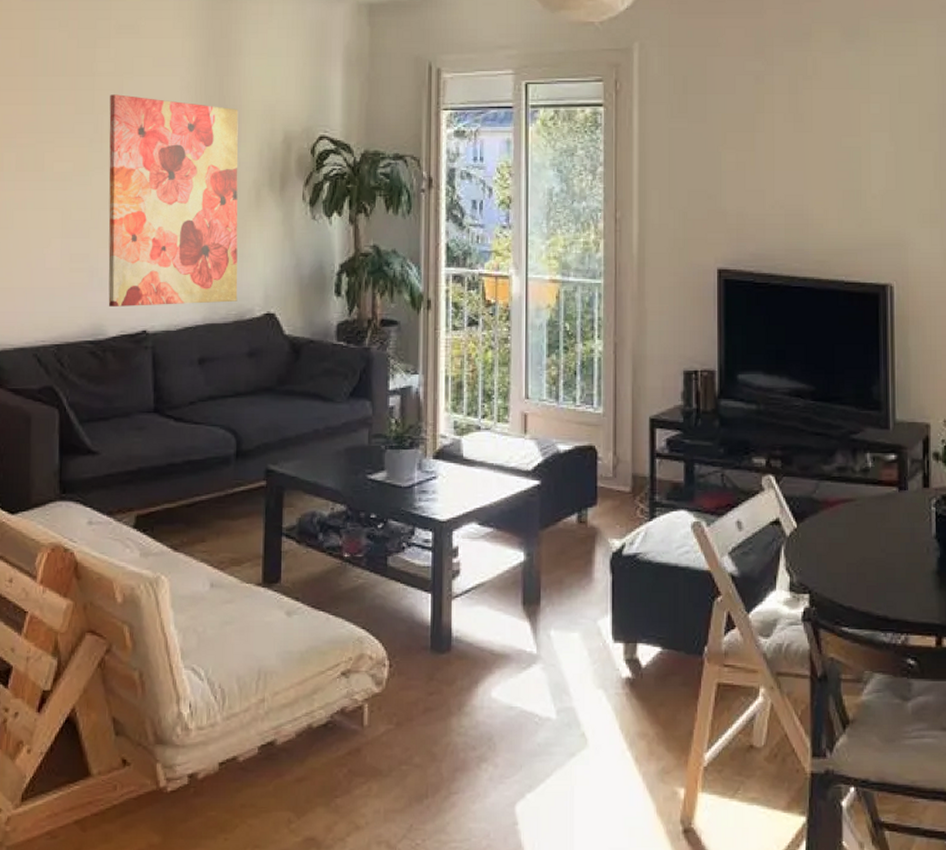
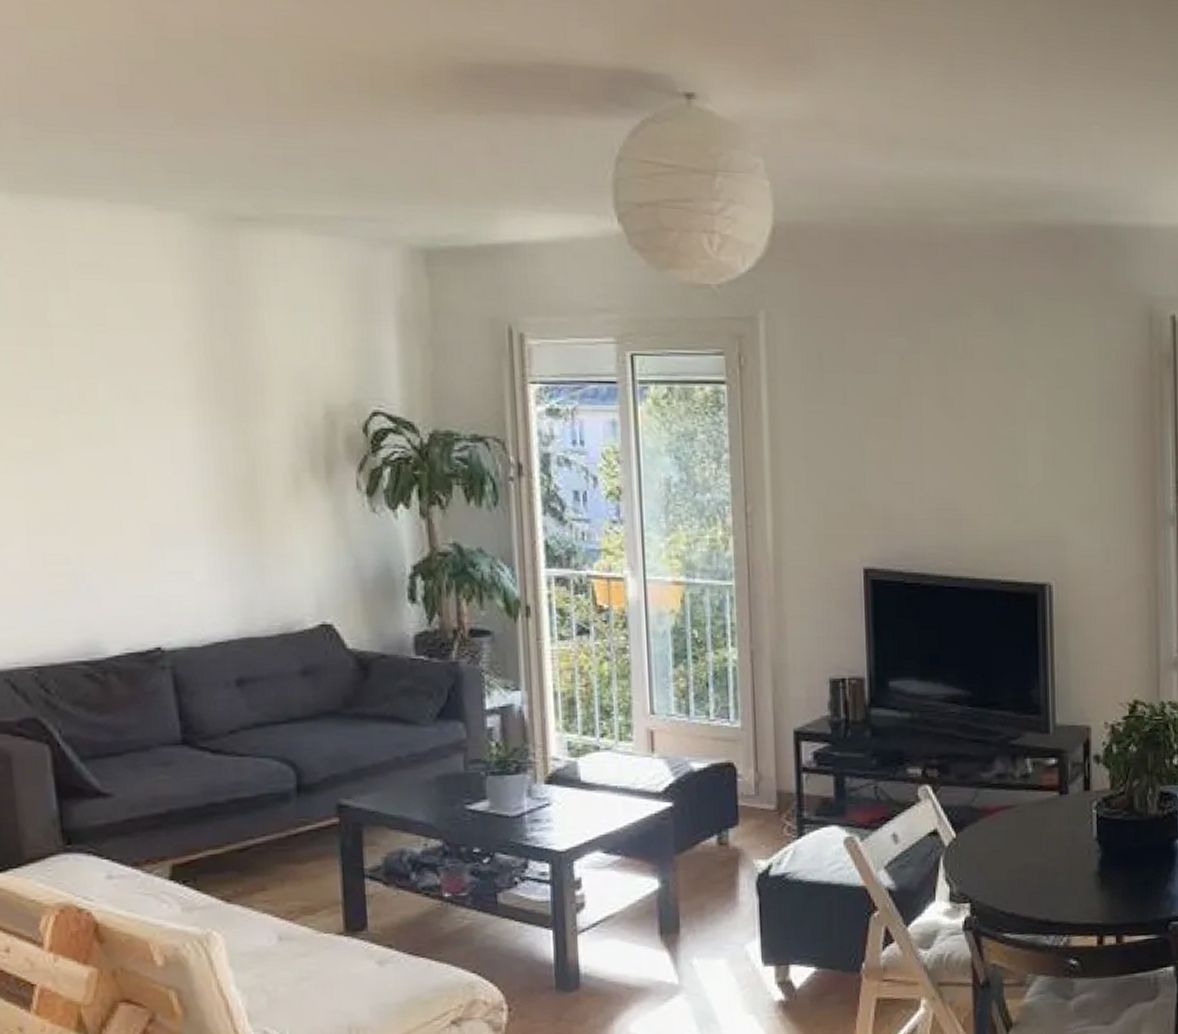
wall art: present [108,94,239,306] -> none [76,352,282,619]

